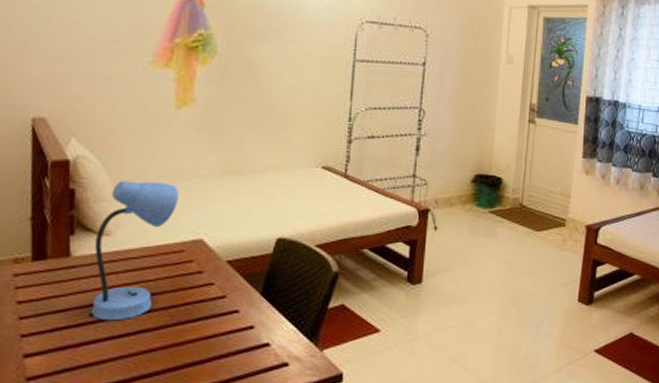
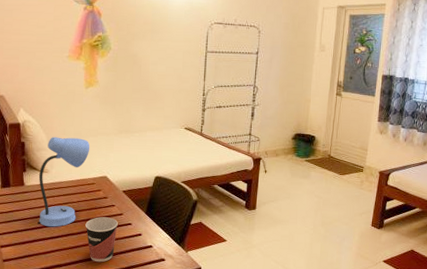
cup: none [166,302,218,374] -> present [85,217,118,263]

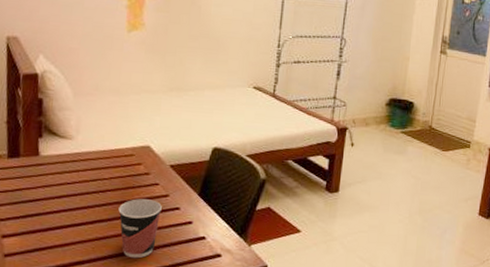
desk lamp: present [37,137,90,227] -> none [54,93,130,212]

